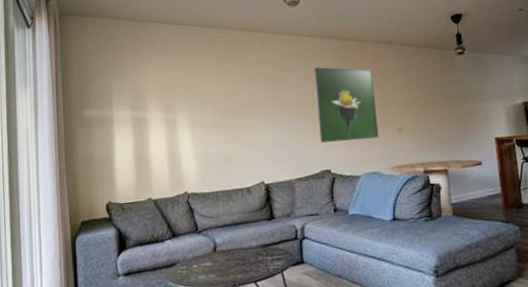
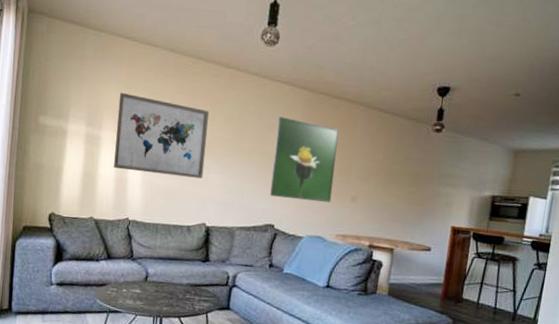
wall art: none [159,72,253,146] -> present [114,92,210,179]

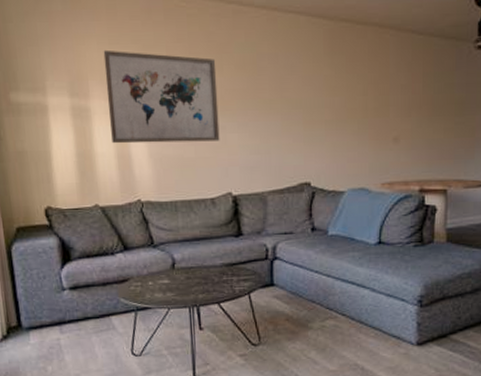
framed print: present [270,117,339,202] -> none [297,55,371,151]

